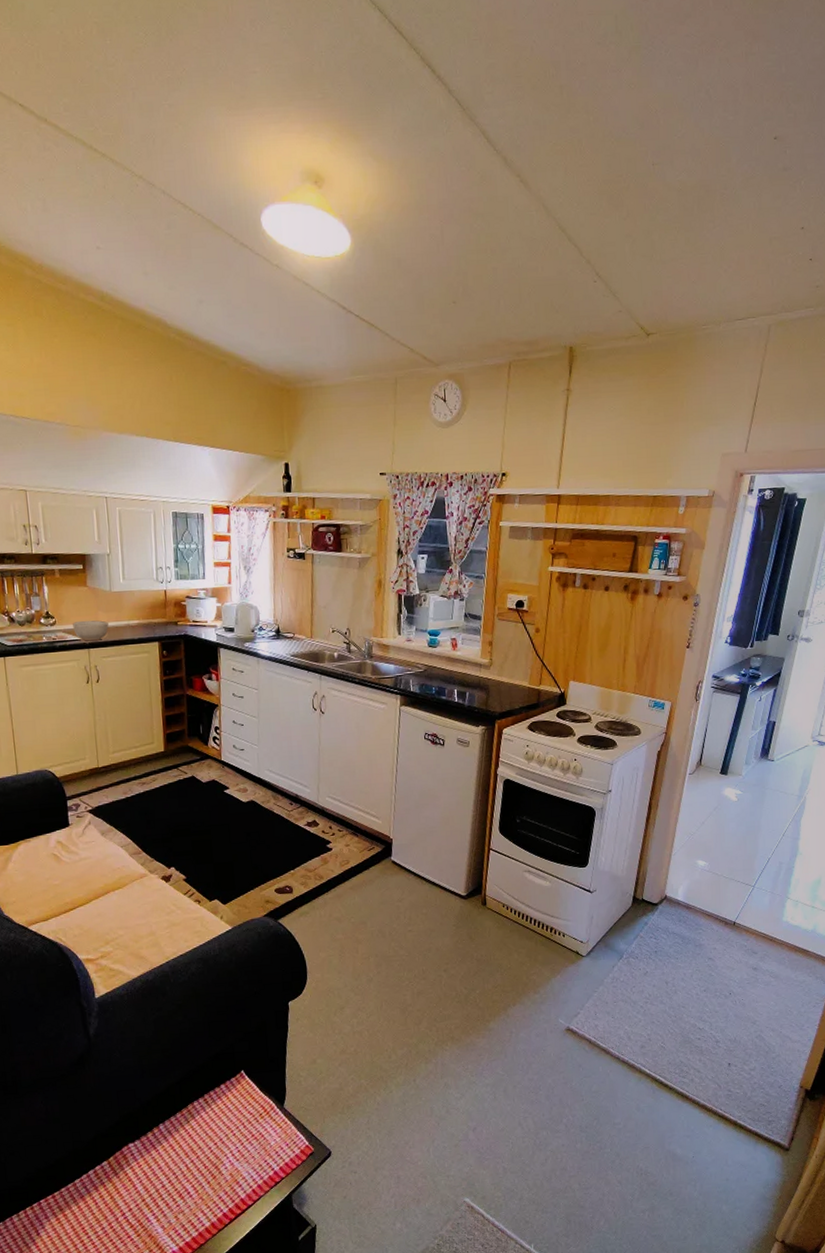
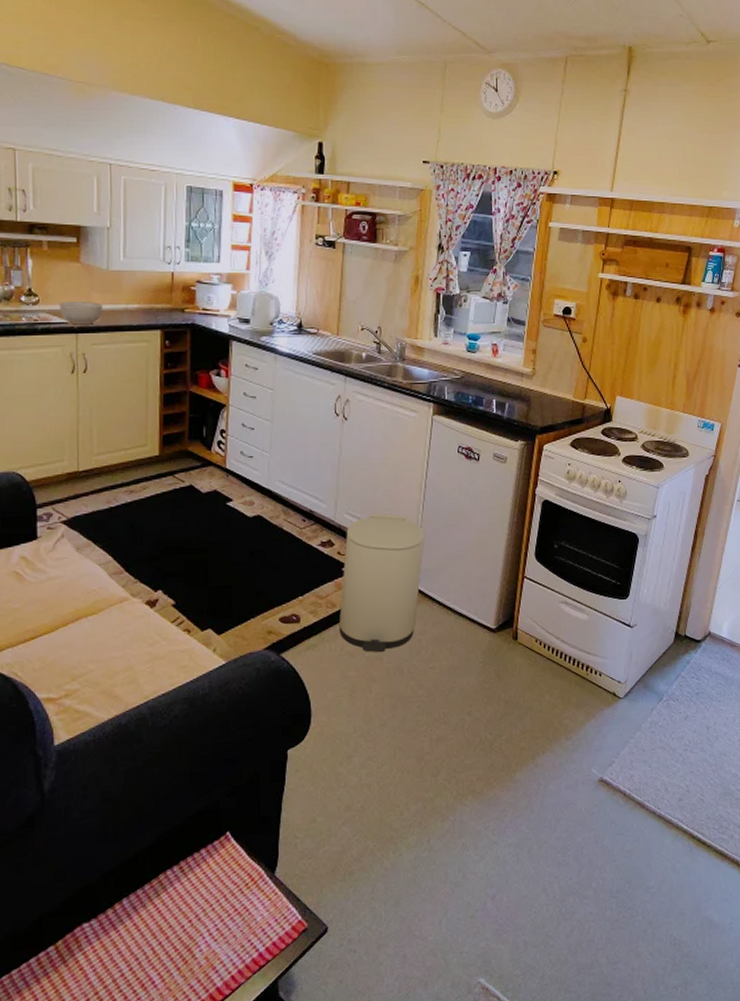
pedal bin: none [326,795,398,918] -> present [339,513,425,653]

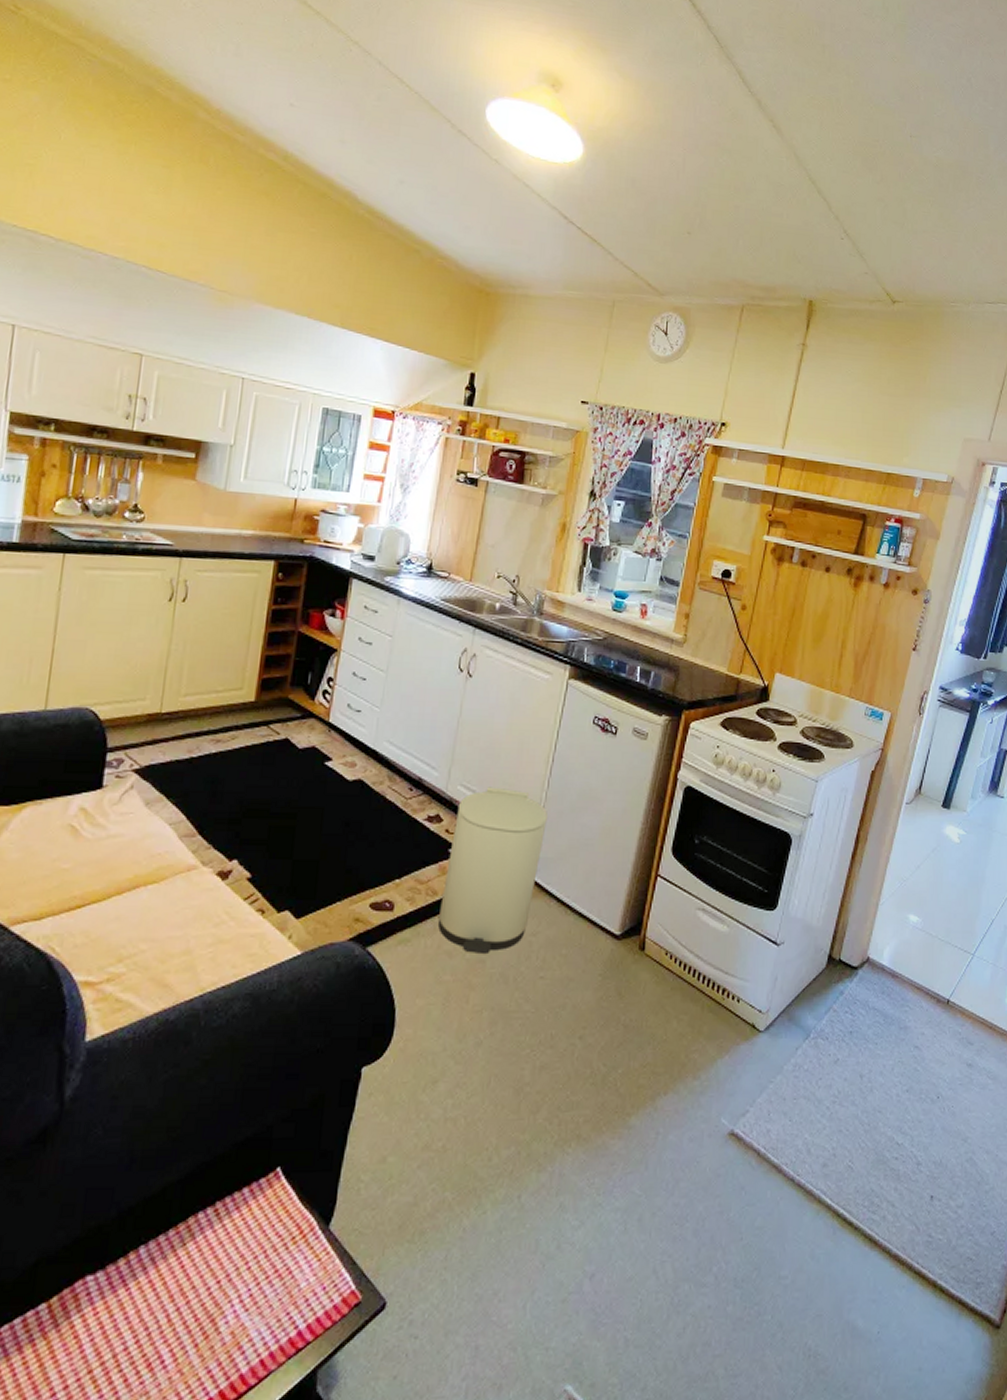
bowl: present [60,302,103,325] -> none [165,522,214,549]

